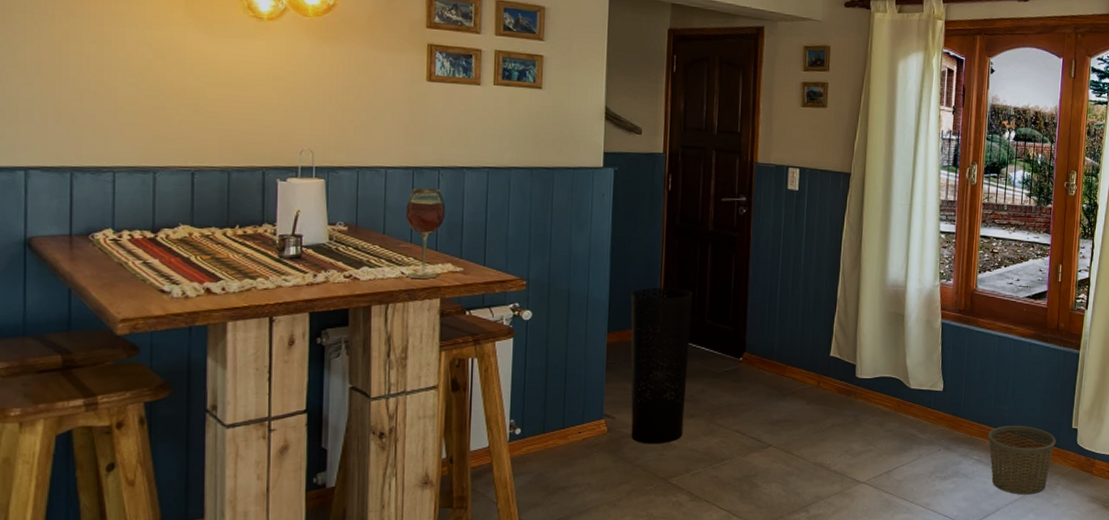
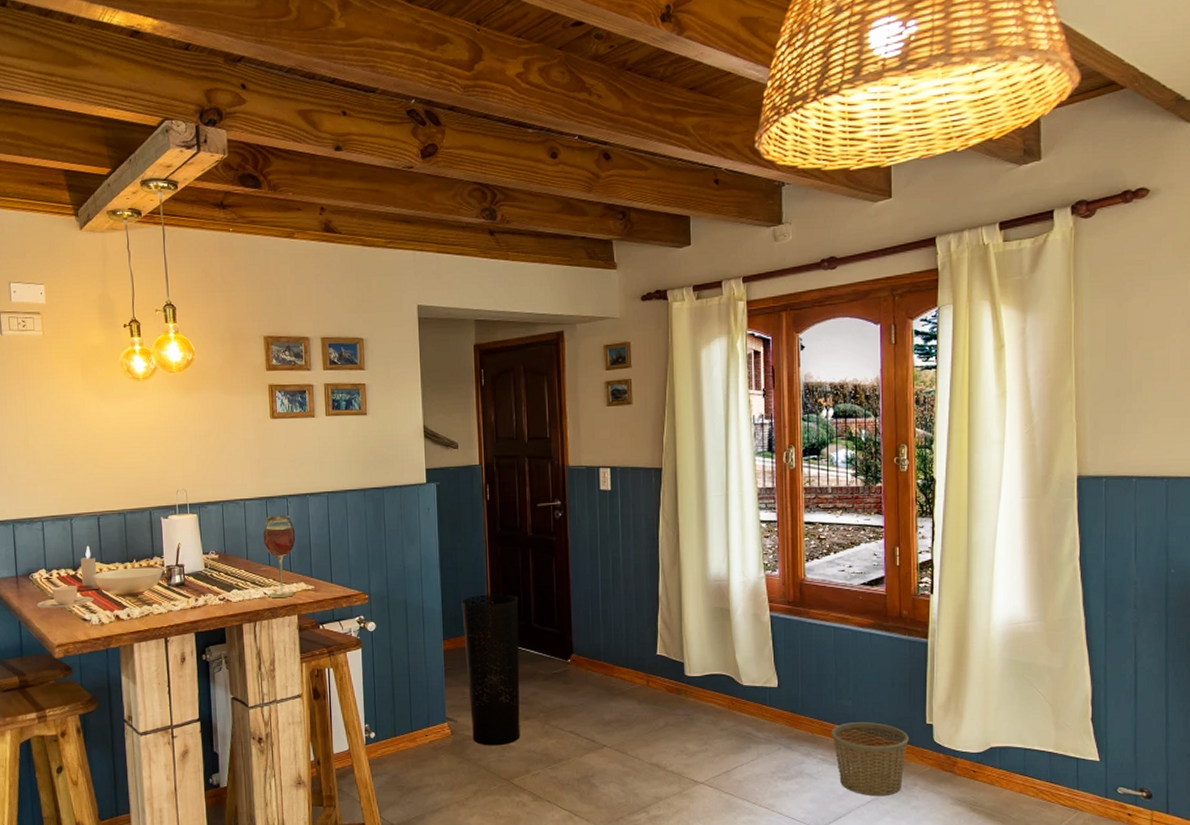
teacup: none [96,250,178,276] -> present [36,586,94,608]
candle: none [155,205,187,258] -> present [77,545,100,591]
bowl: none [179,234,275,268] -> present [93,567,164,597]

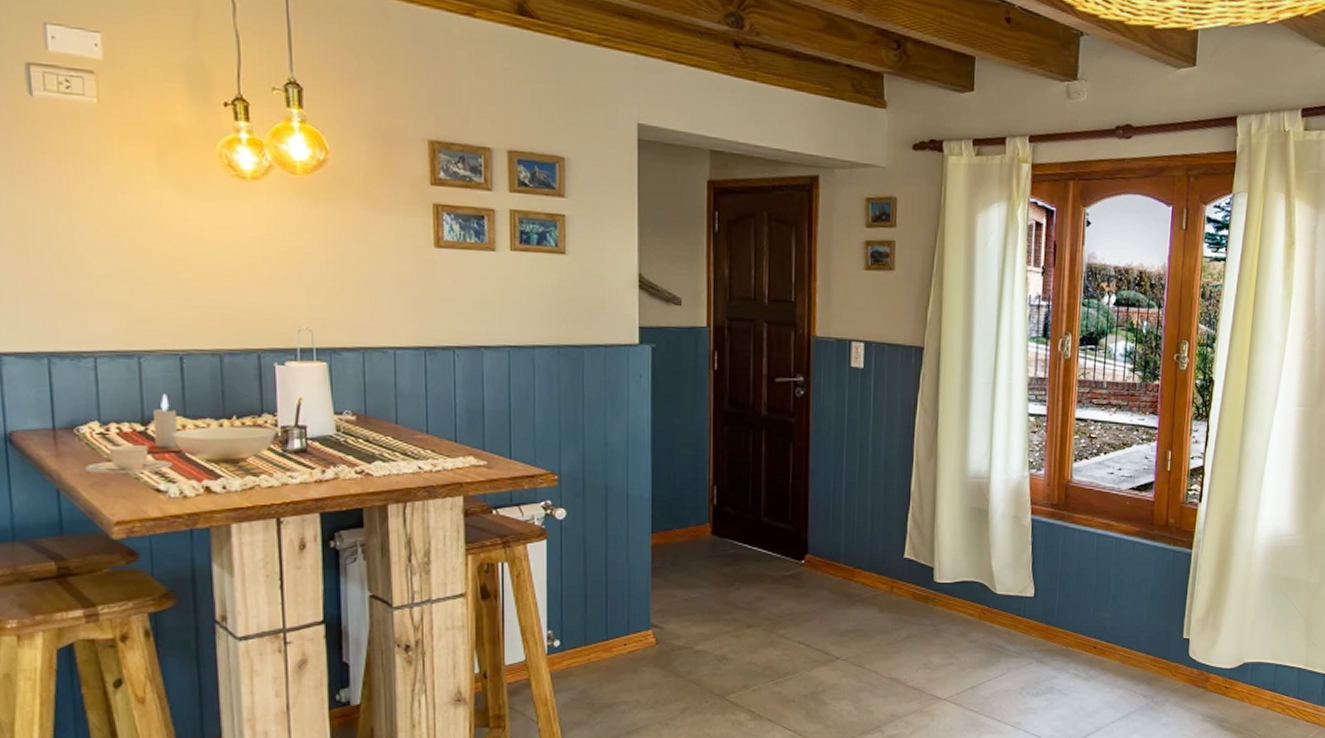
wineglass: present [262,515,296,599] -> none [419,370,464,475]
umbrella stand: present [461,594,520,746] -> none [676,481,747,657]
basket: present [831,721,909,795] -> none [1086,635,1165,712]

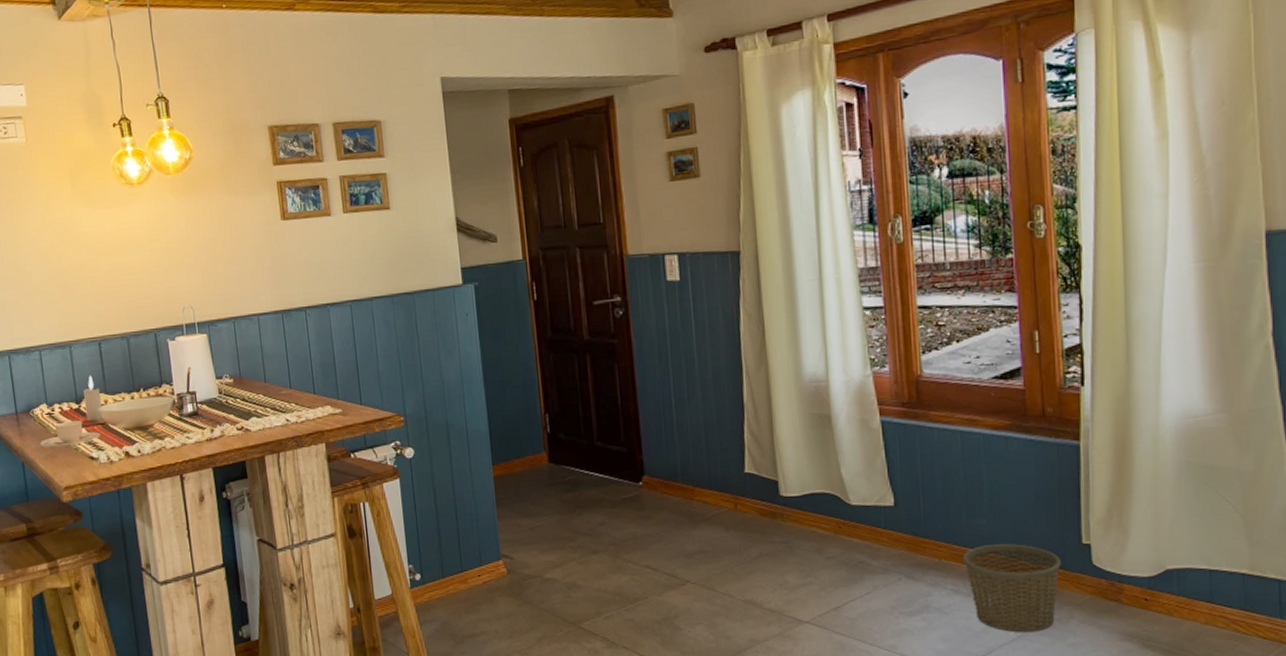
basket: none [1086,635,1165,712] -> present [963,543,1061,632]

